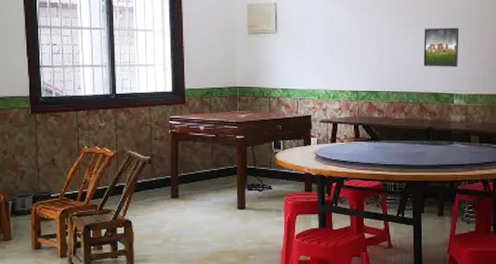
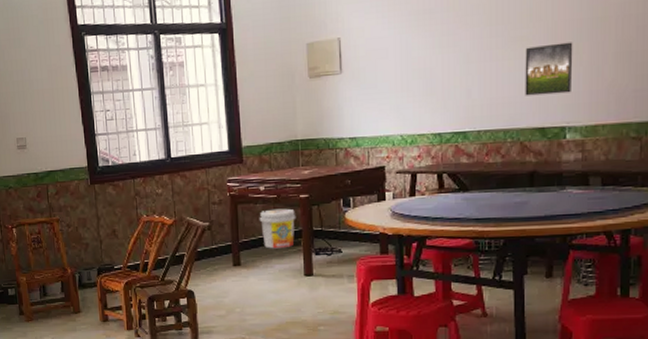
bucket: none [198,147,232,183] -> present [259,208,296,249]

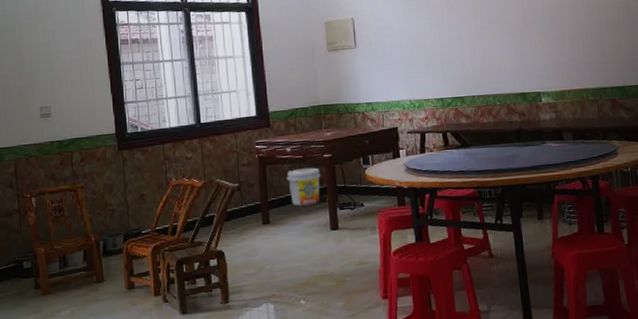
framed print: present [525,42,573,96] -> none [503,25,542,68]

